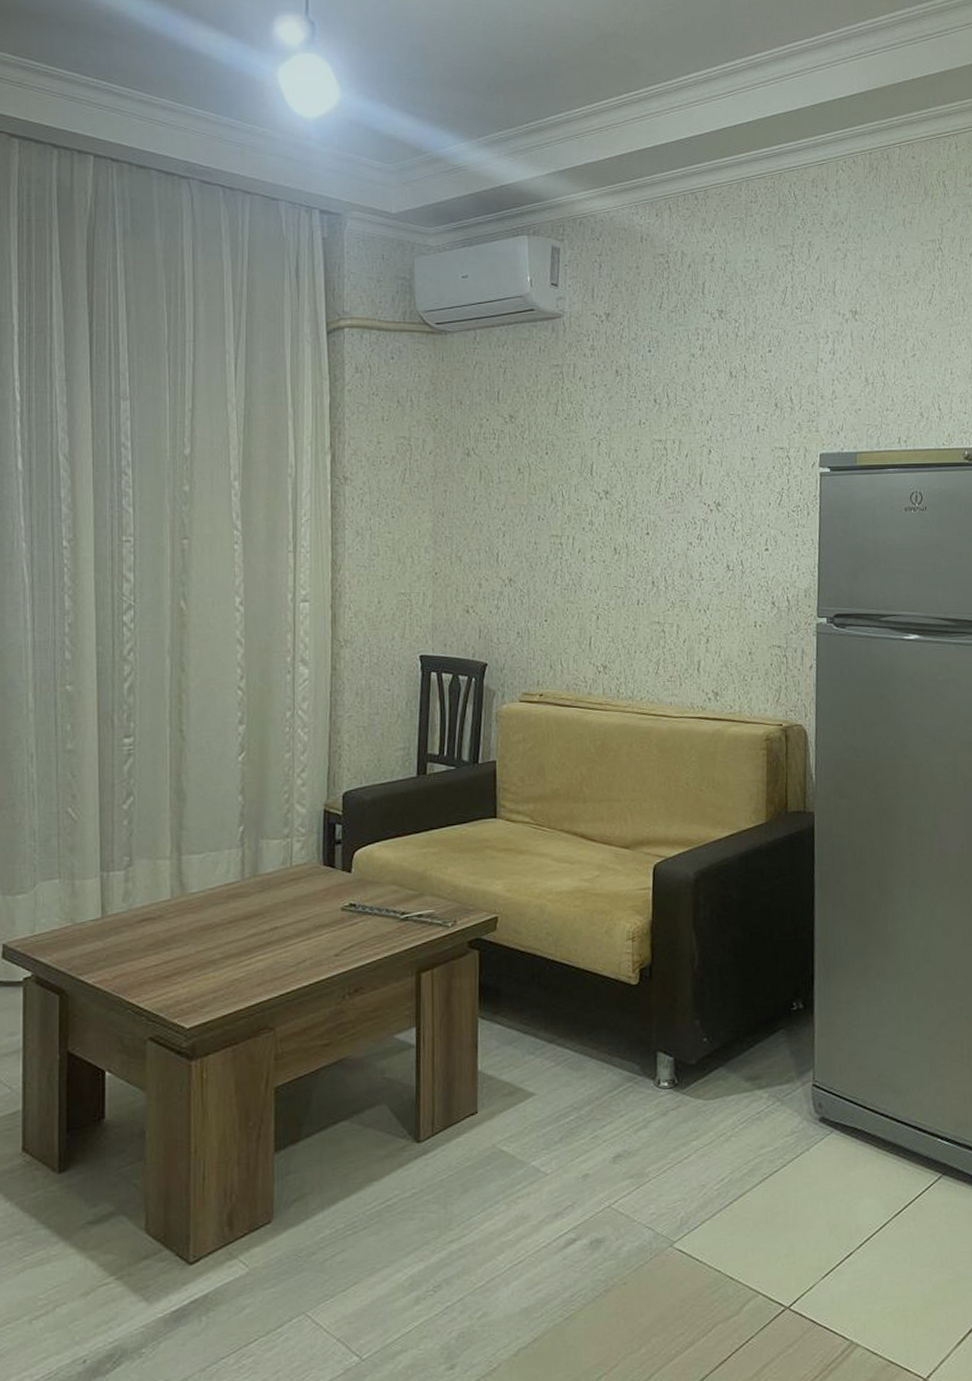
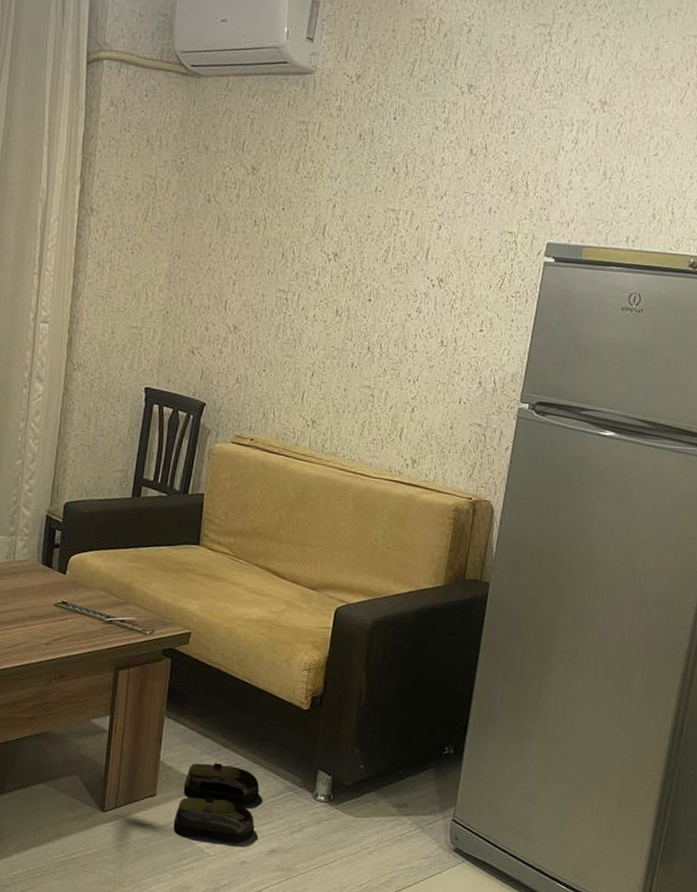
slippers: none [501,1062,594,1155] -> present [173,763,260,842]

